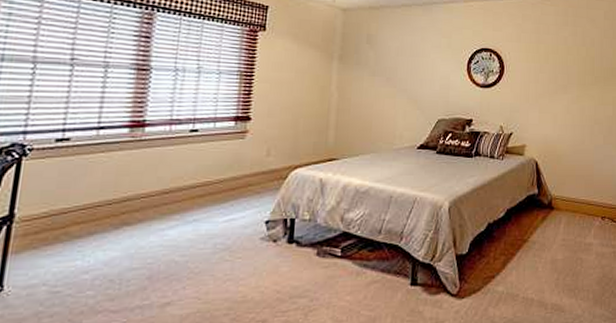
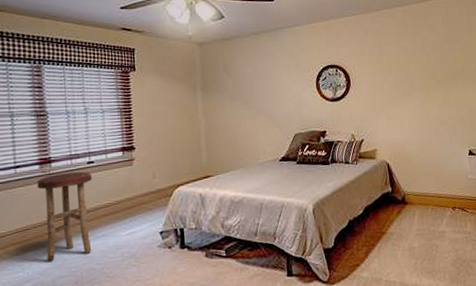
stool: none [117,140,194,250] -> present [37,171,93,262]

